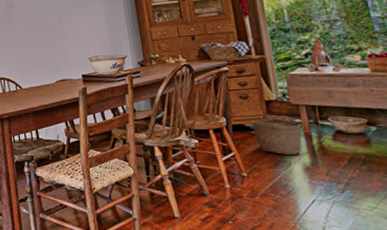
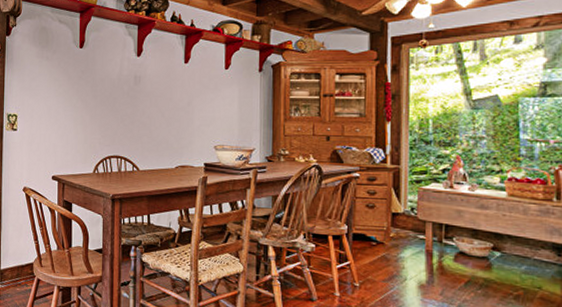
basket: present [250,118,302,156] -> none [372,230,425,272]

